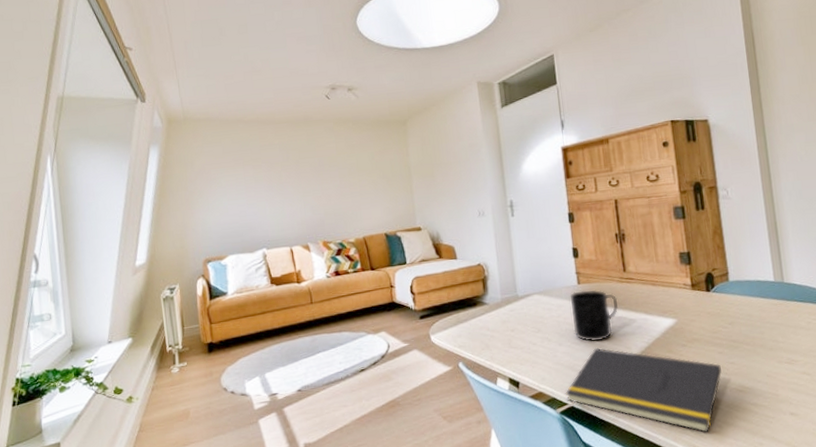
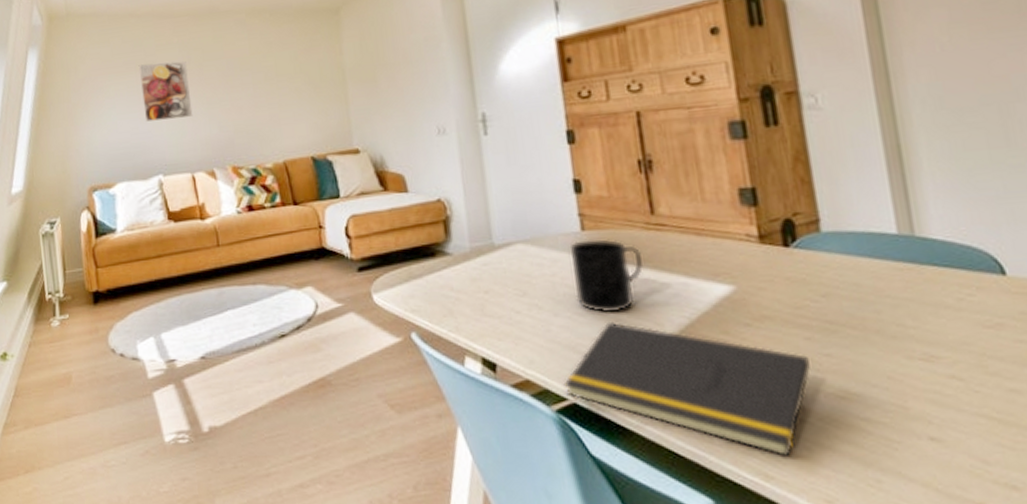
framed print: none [246,158,291,206] -> present [138,61,193,122]

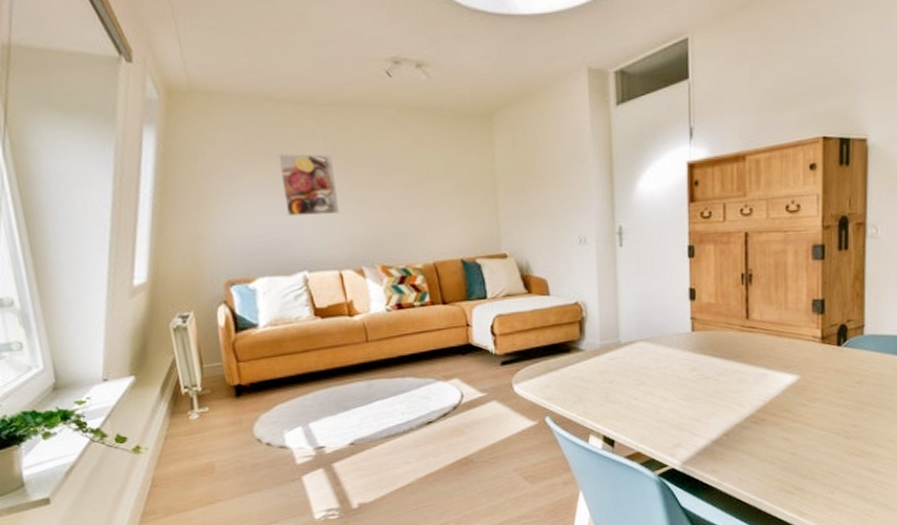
notepad: present [563,321,810,456] -> none [666,404,841,499]
mug: present [569,238,644,313] -> none [681,338,736,398]

